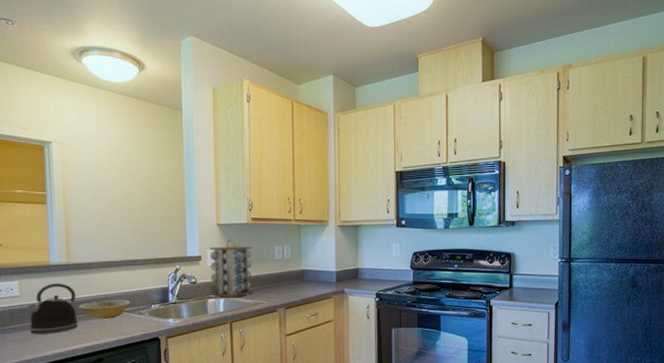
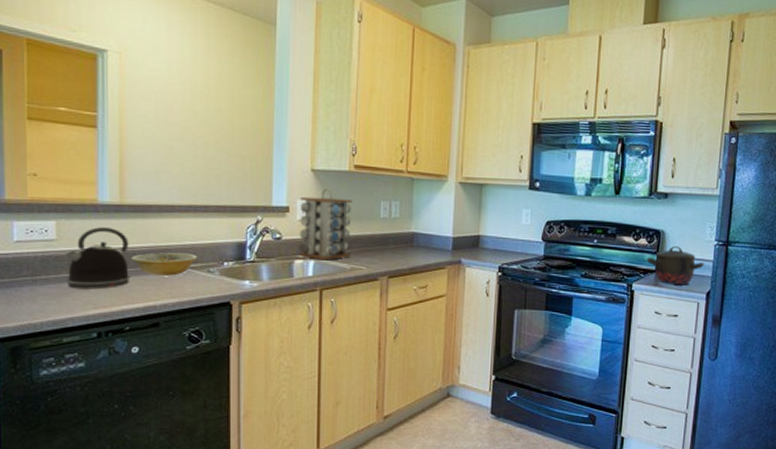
cooking pot: none [501,265,551,299] -> present [646,246,704,286]

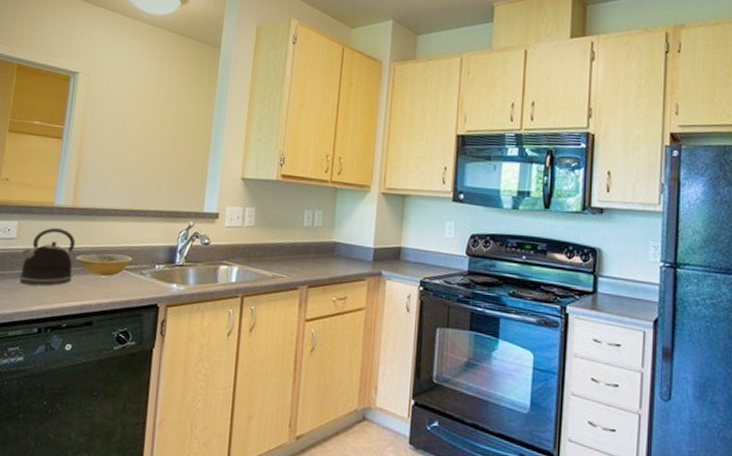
spice rack: present [298,187,352,261] -> none [223,195,278,268]
cooking pot: present [646,246,704,286] -> none [581,266,649,311]

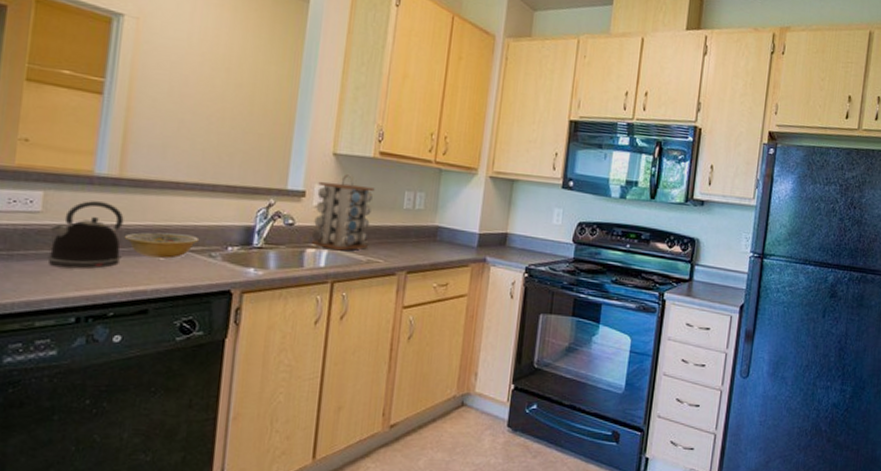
spice rack: none [223,195,278,268] -> present [310,173,375,251]

